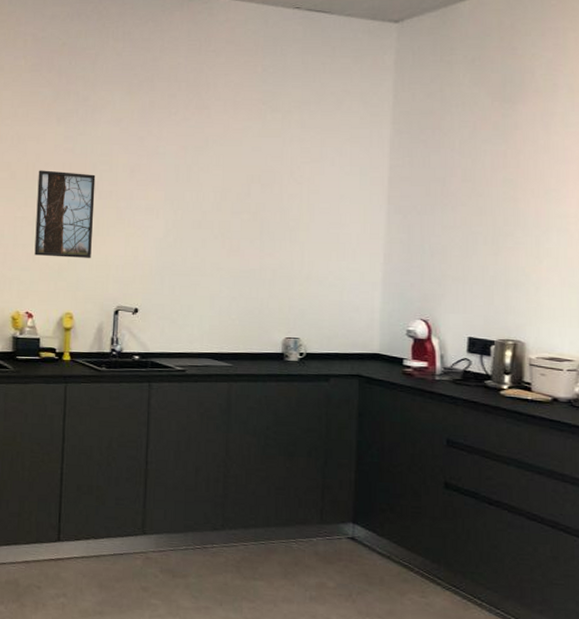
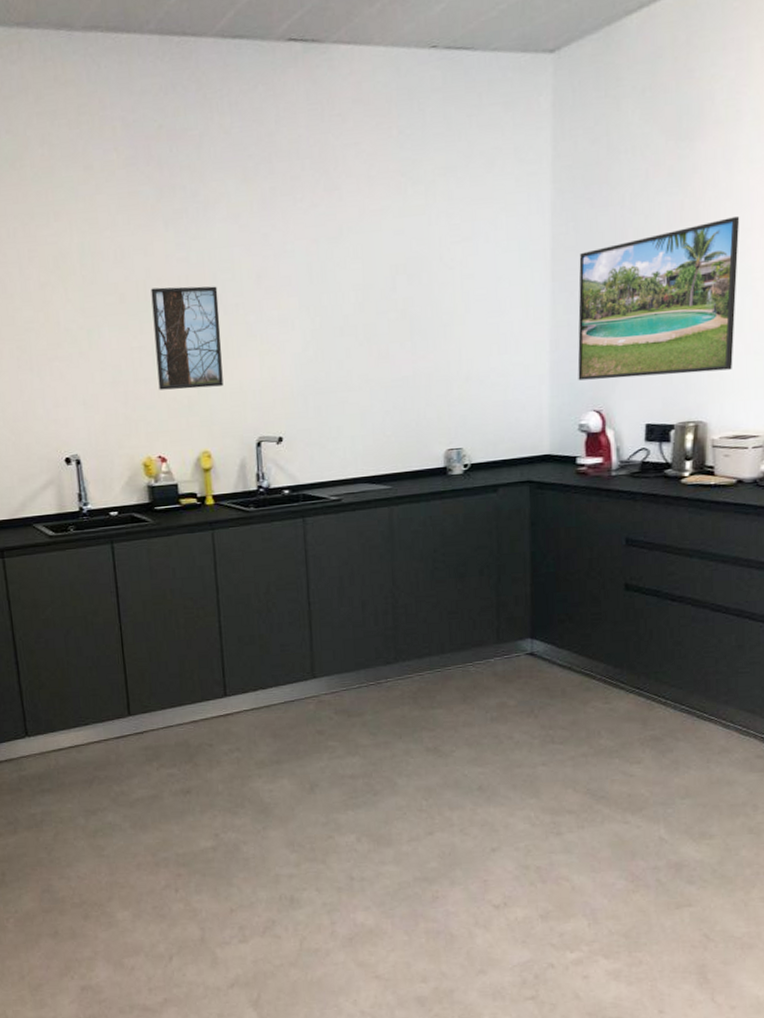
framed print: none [408,169,556,298] -> present [577,216,740,381]

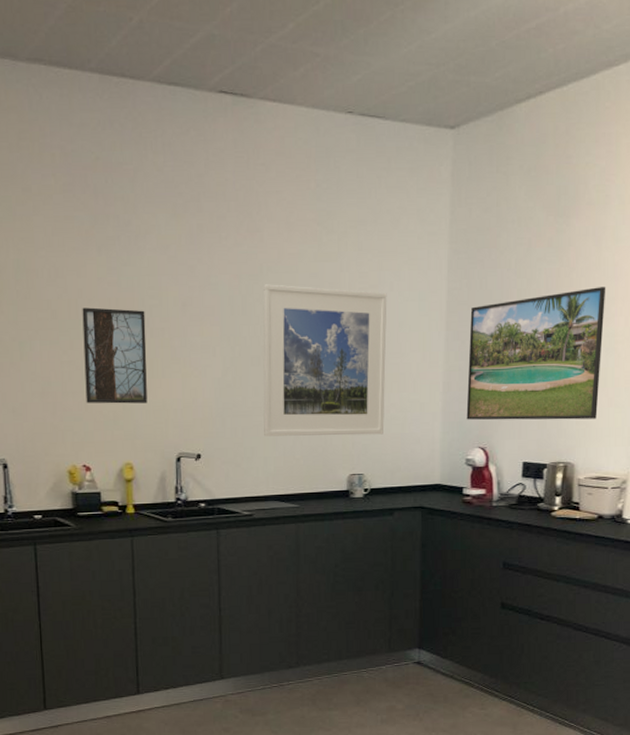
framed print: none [344,244,484,414] -> present [263,284,387,437]

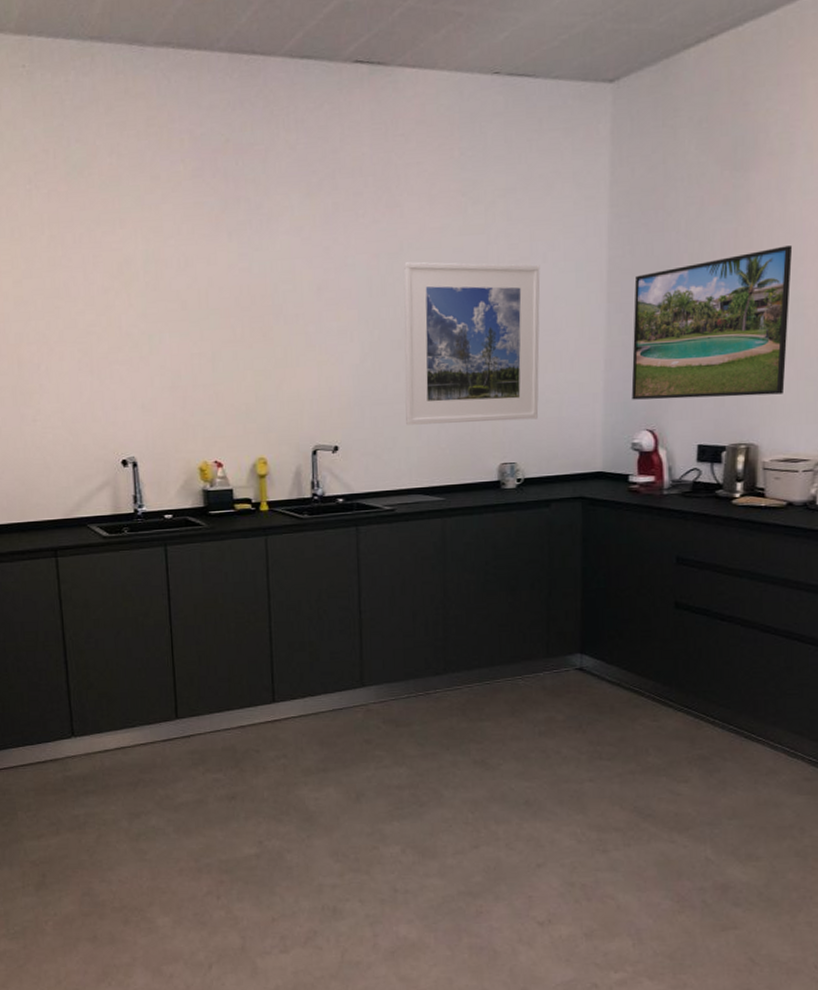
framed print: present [82,307,147,404] -> none [212,295,281,396]

